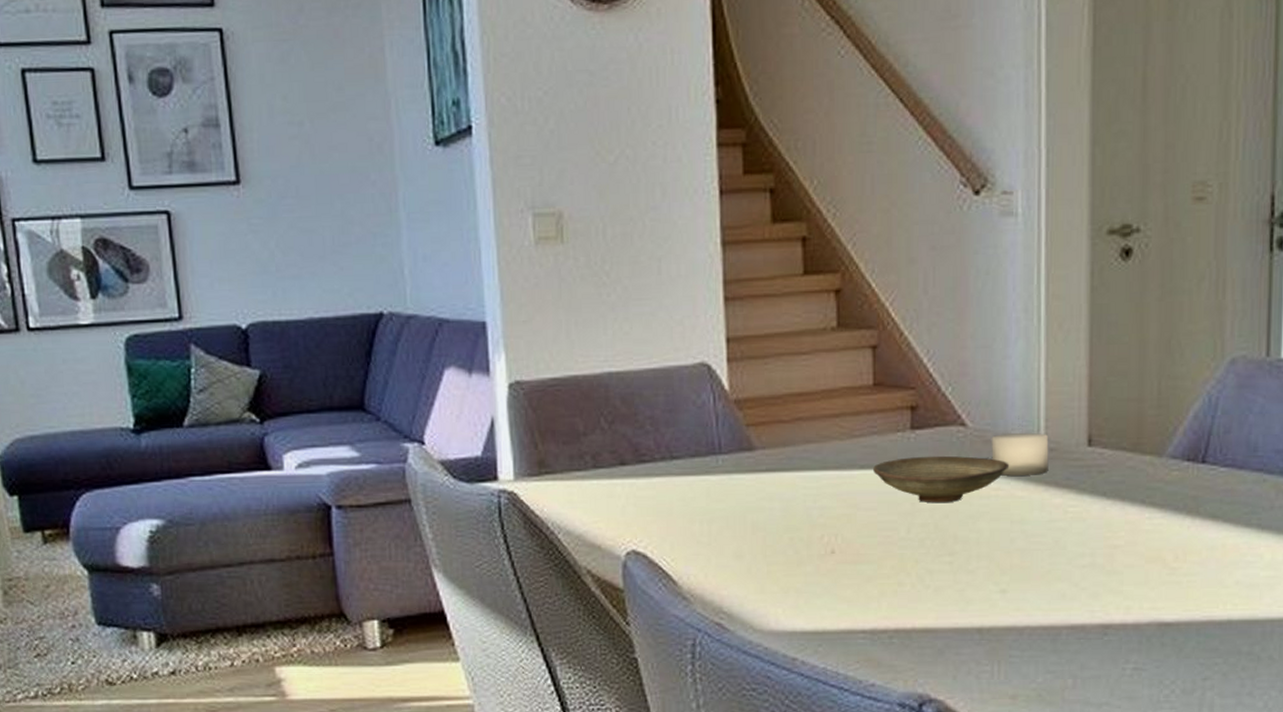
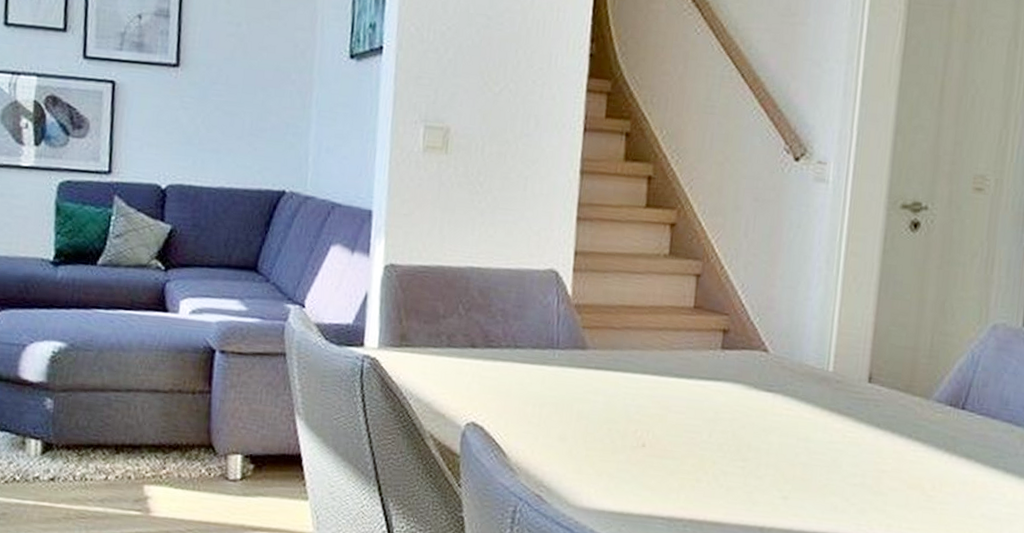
decorative bowl: present [873,455,1010,503] -> none [686,372,801,416]
candle: present [992,432,1049,476] -> none [786,363,836,402]

